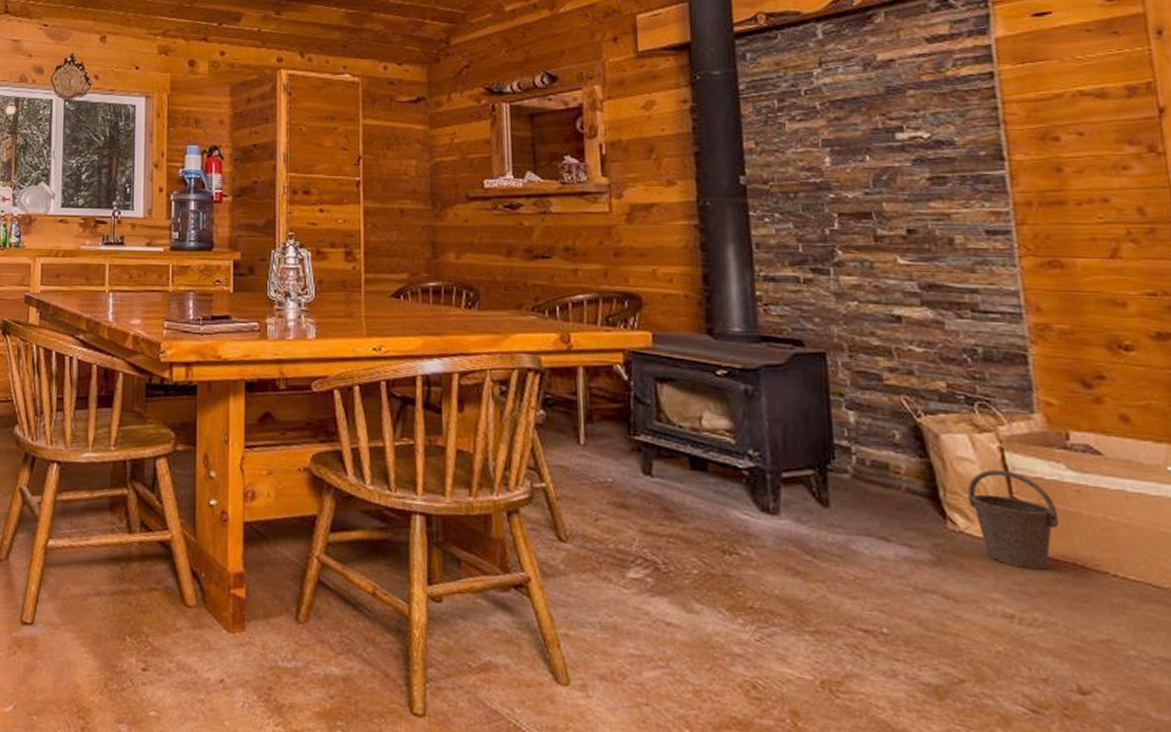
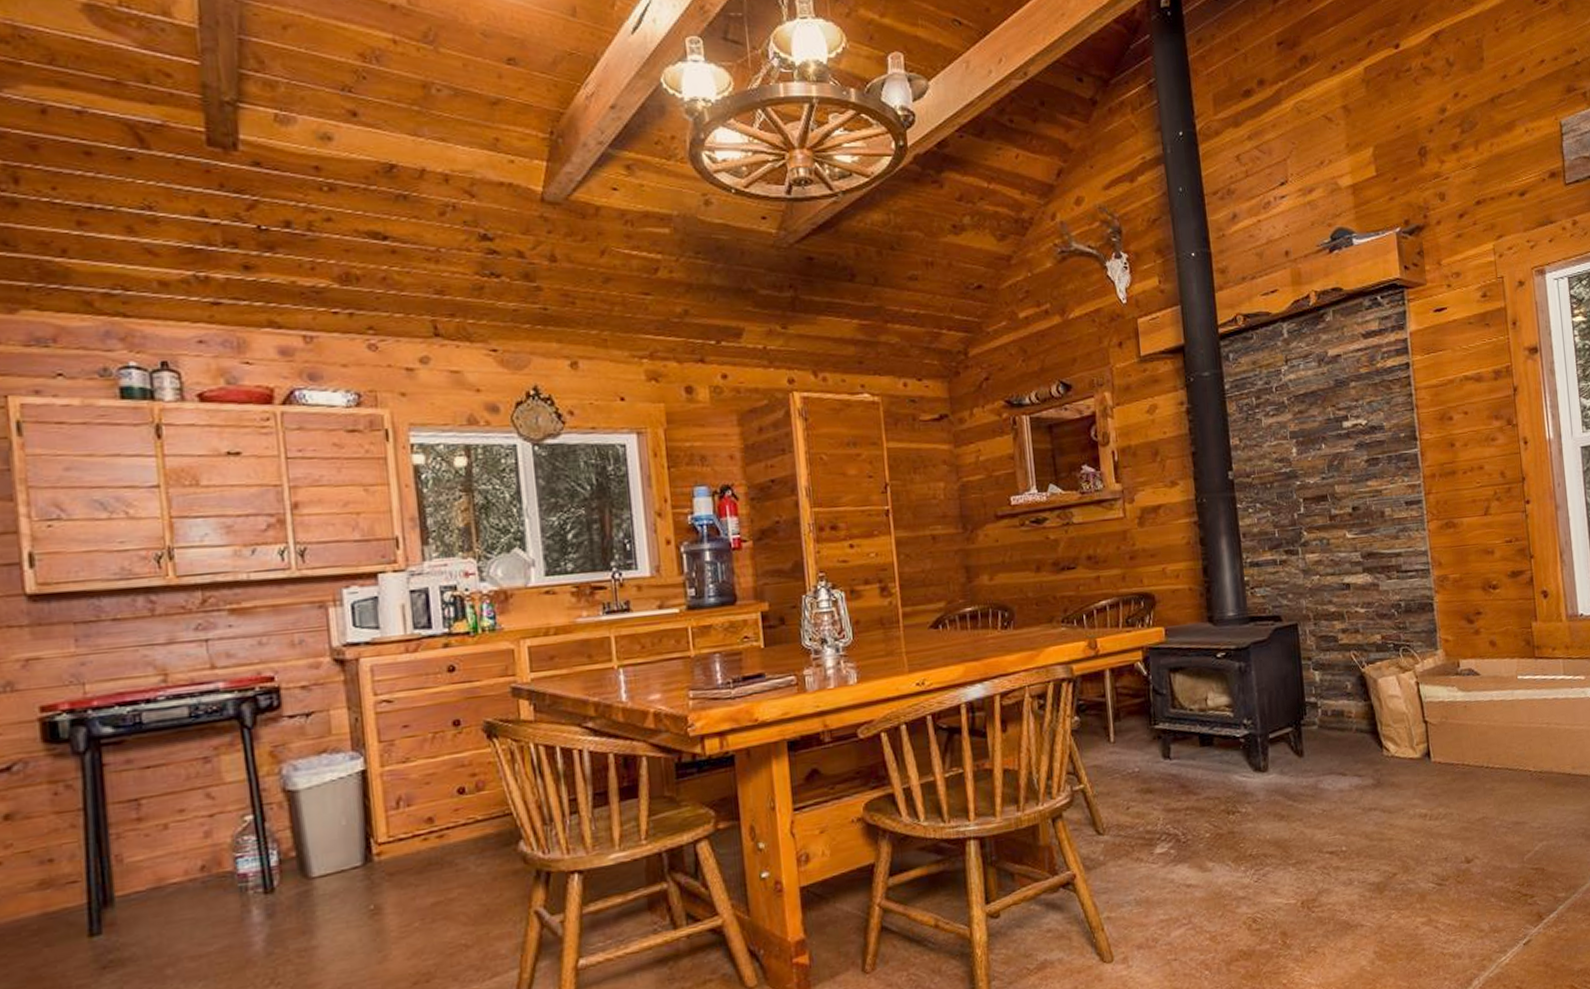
bucket: present [967,469,1059,570] -> none [1396,699,1453,776]

